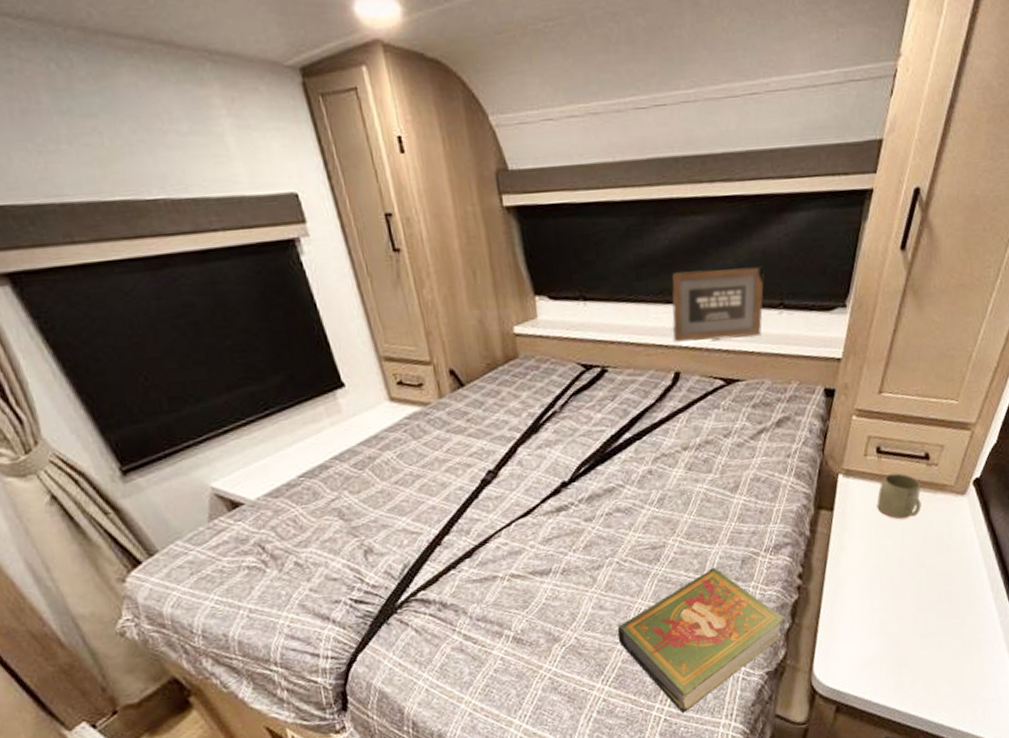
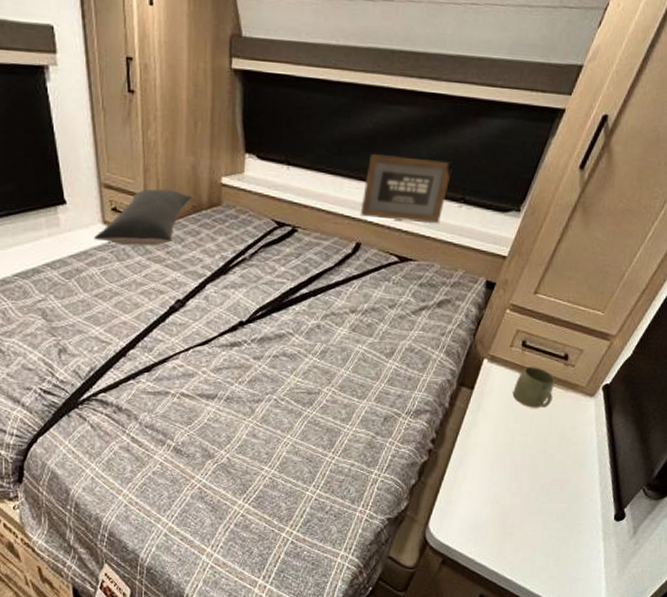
pillow: none [382,350,485,421] -> present [94,188,192,246]
book: present [617,567,785,714] -> none [264,419,413,540]

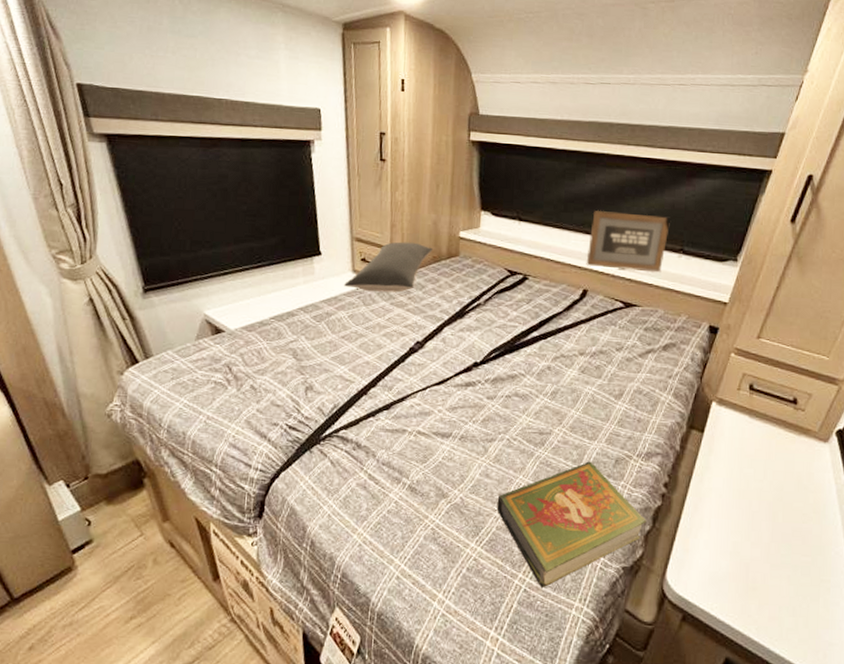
book: none [264,419,413,540] -> present [496,461,647,588]
mug: present [512,366,555,408] -> none [744,410,786,453]

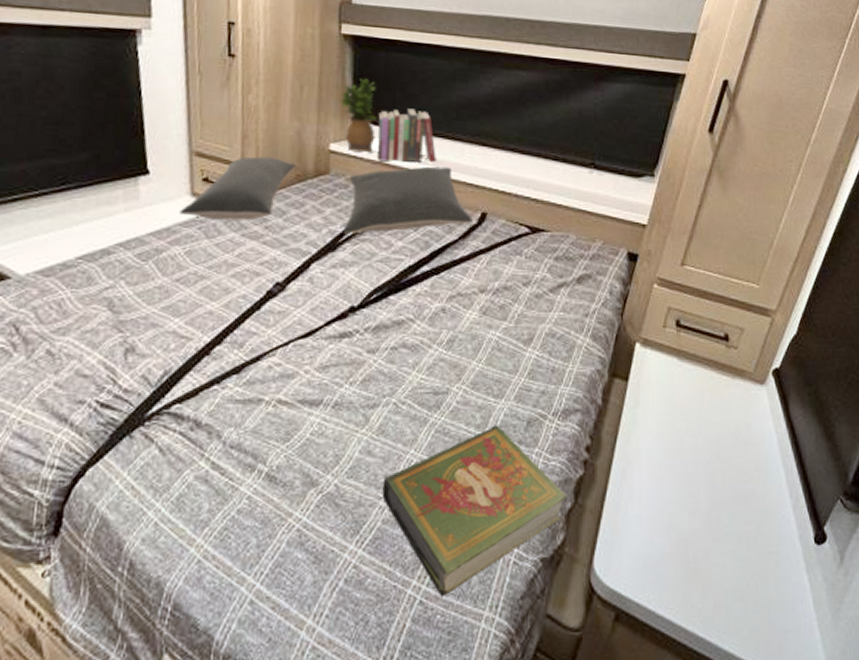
potted plant: none [468,177,498,239] -> present [339,78,376,153]
pillow: none [469,250,575,305] -> present [343,166,473,234]
books: none [498,202,547,248] -> present [377,108,436,163]
picture frame: present [586,210,670,273] -> none [484,117,578,191]

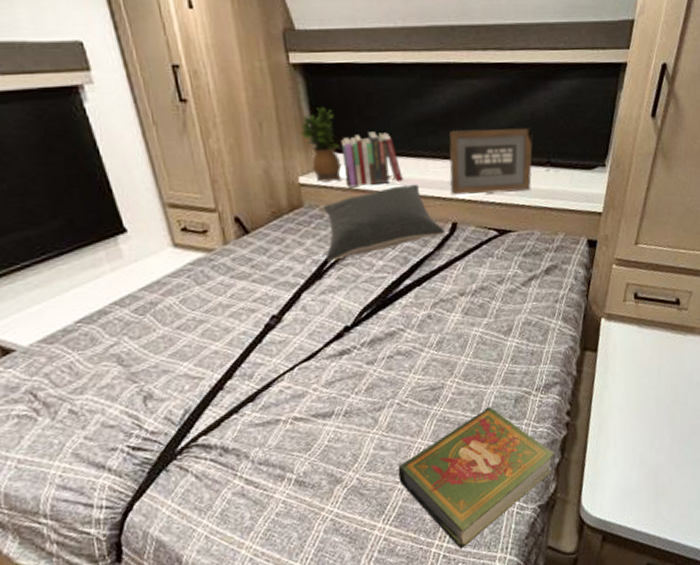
pillow: present [180,156,296,221] -> none [165,198,270,267]
picture frame: none [484,117,578,191] -> present [449,127,533,197]

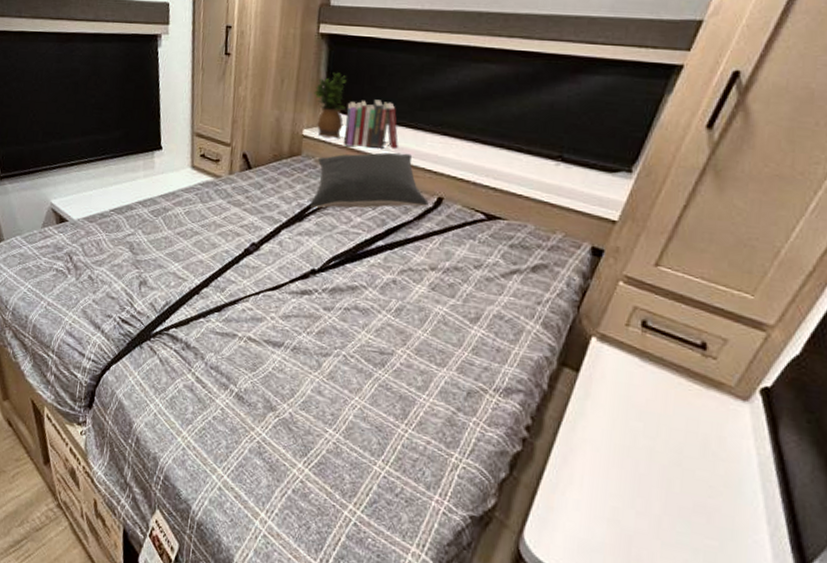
book: present [398,406,555,550] -> none [328,389,502,525]
picture frame: present [449,127,533,197] -> none [442,109,548,182]

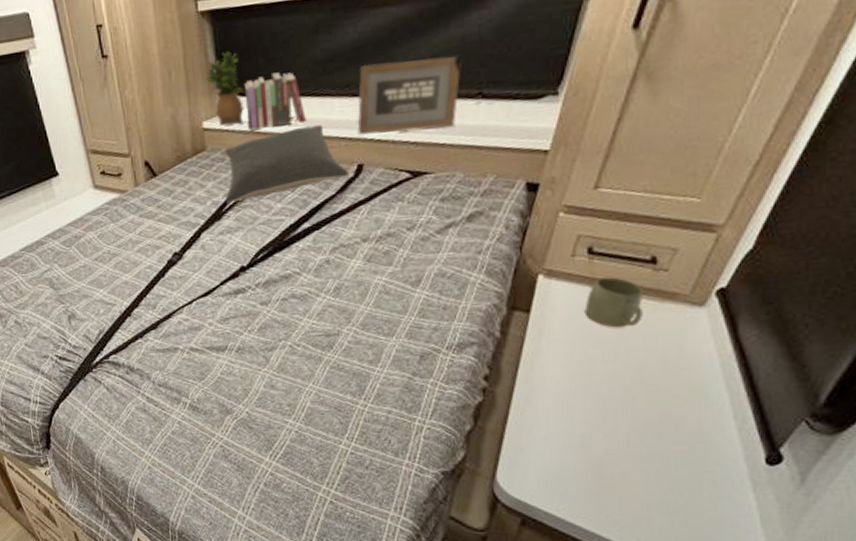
picture frame: none [442,109,548,182] -> present [357,54,461,136]
mug: none [631,352,690,407] -> present [584,277,643,328]

